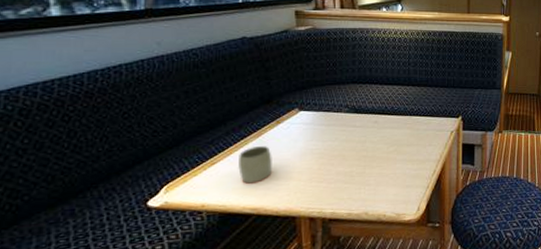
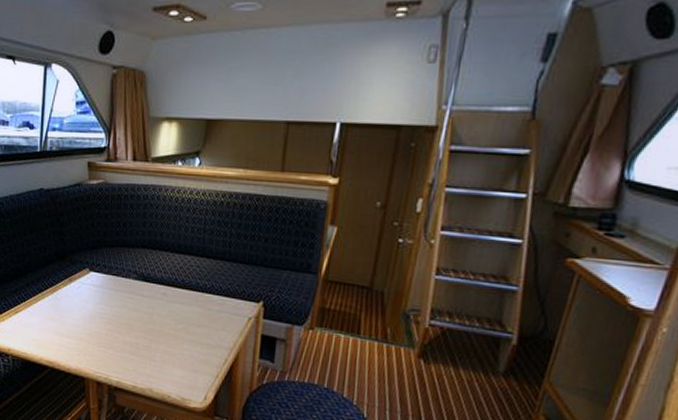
mug: present [238,146,273,184] -> none [37,301,66,338]

